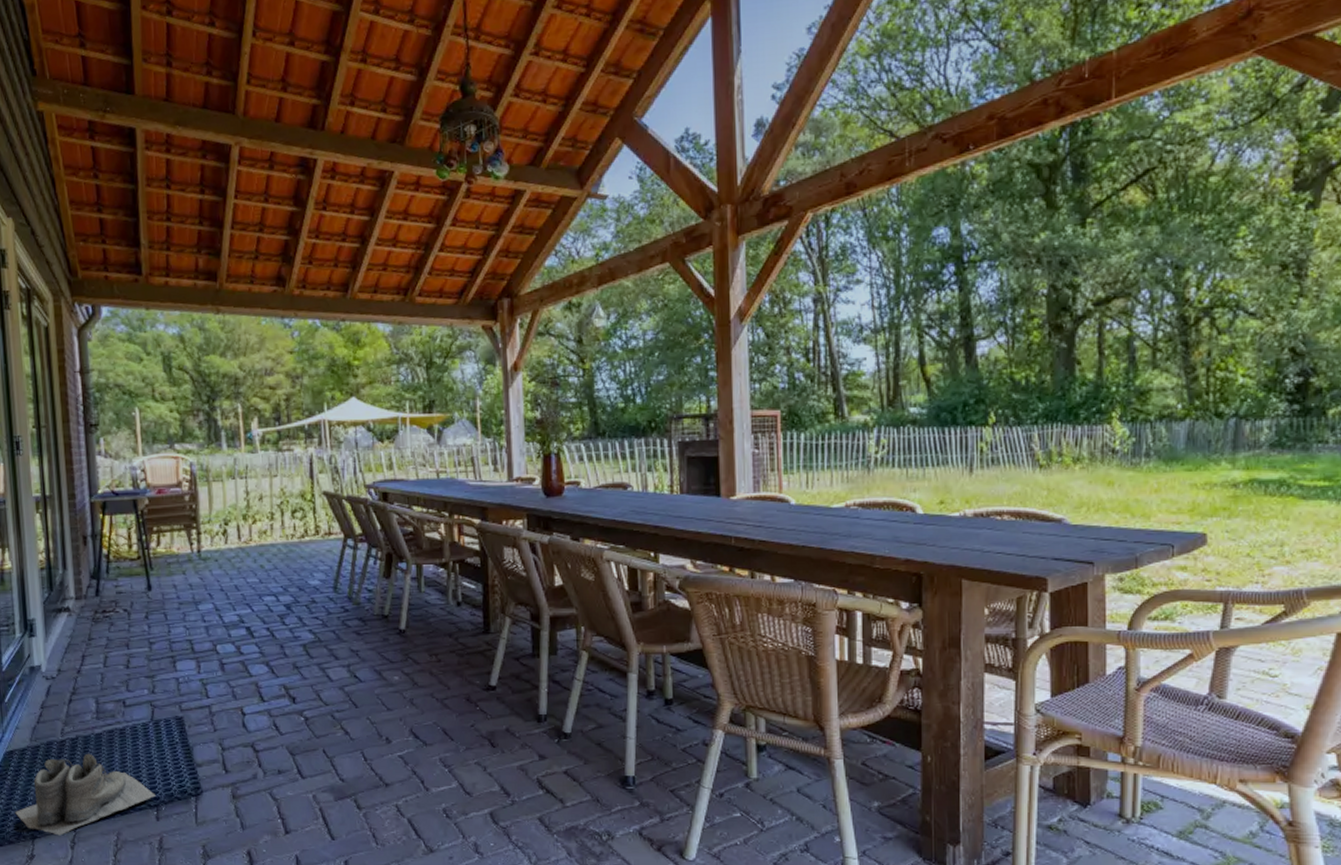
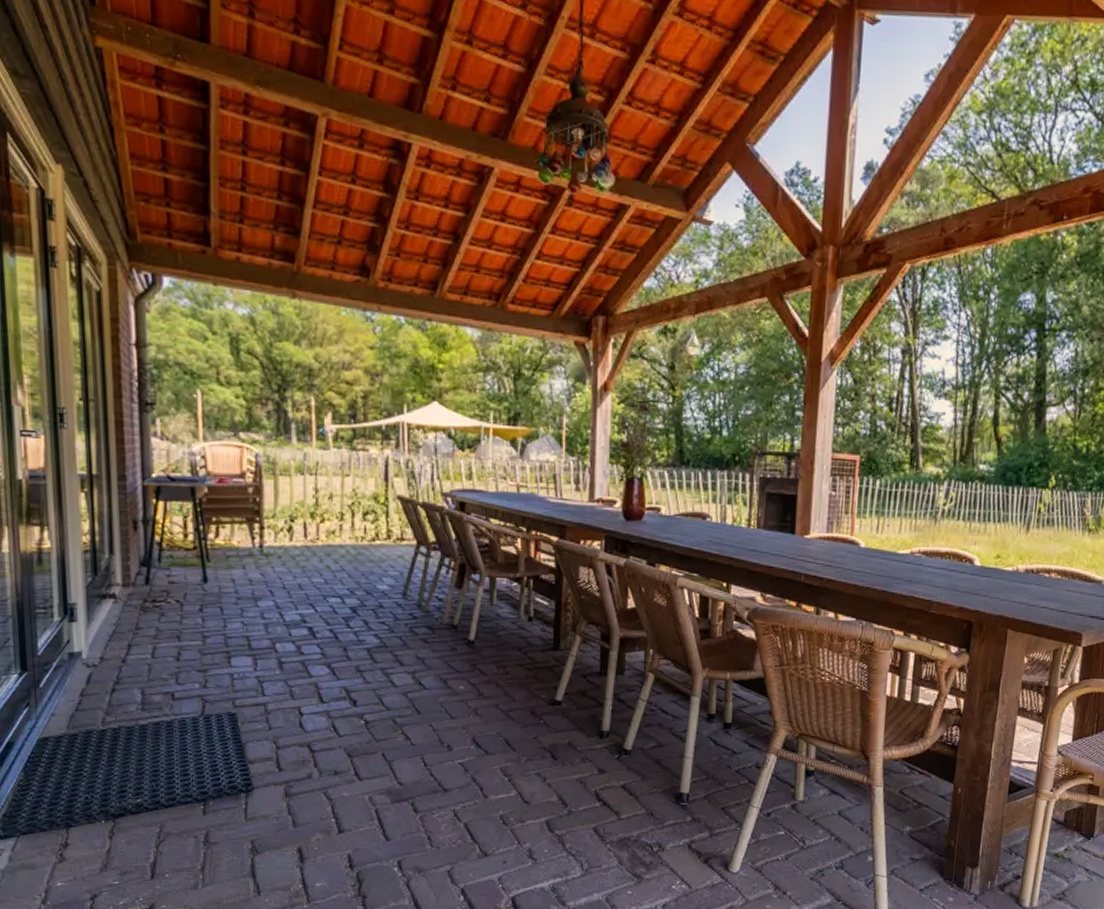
boots: present [15,753,156,836] -> none [48,744,203,825]

